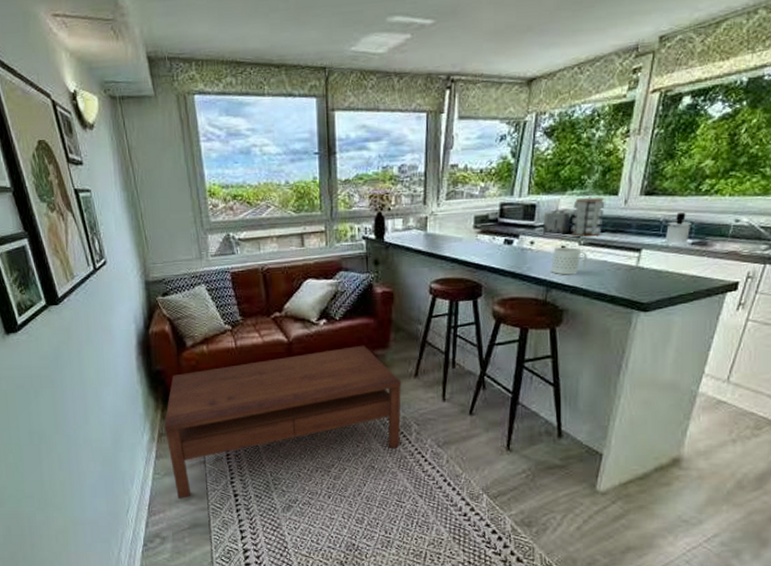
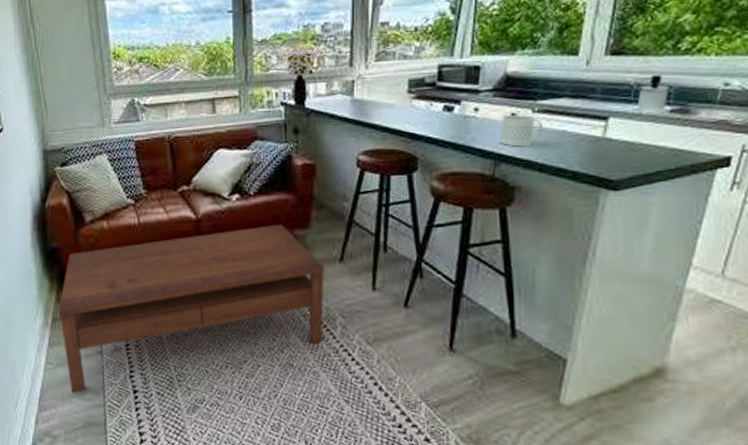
toaster: present [542,210,572,235] -> none [488,72,523,100]
spice rack: present [571,191,605,238] -> none [522,51,563,104]

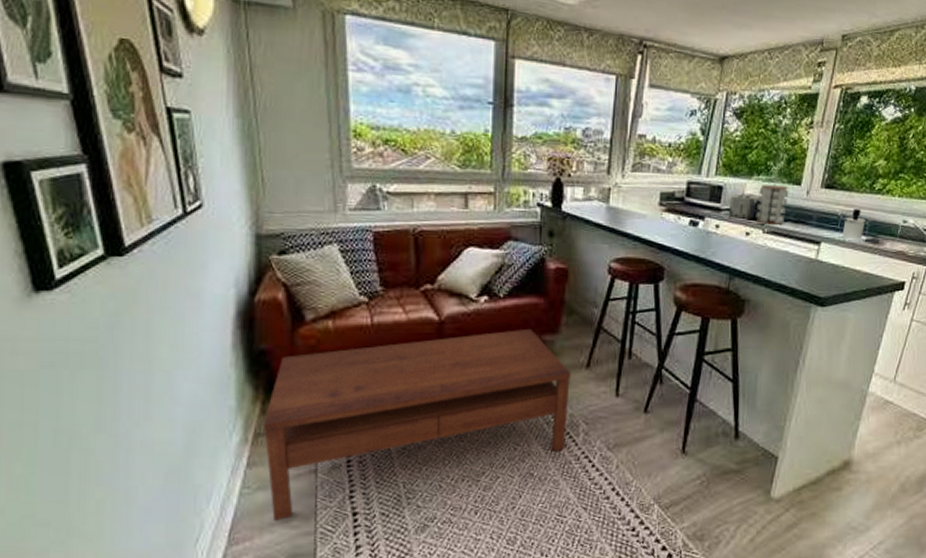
toaster: none [488,72,523,100] -> present [728,194,757,220]
mug: present [499,115,543,147] -> none [734,234,770,264]
spice rack: none [522,51,563,104] -> present [755,179,789,226]

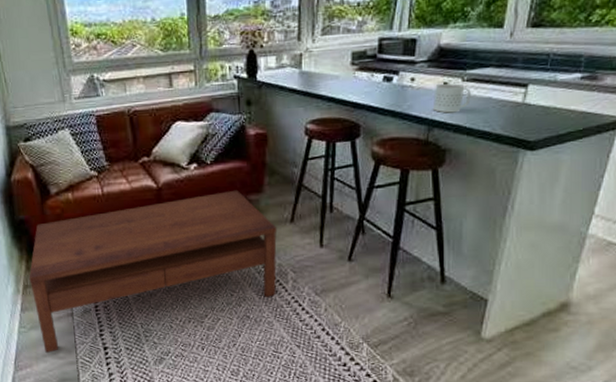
toaster: present [728,194,757,220] -> none [423,44,455,71]
mug: none [734,234,770,264] -> present [432,83,471,113]
spice rack: present [755,179,789,226] -> none [453,24,490,73]
soap dispenser: present [837,209,866,240] -> none [547,45,581,79]

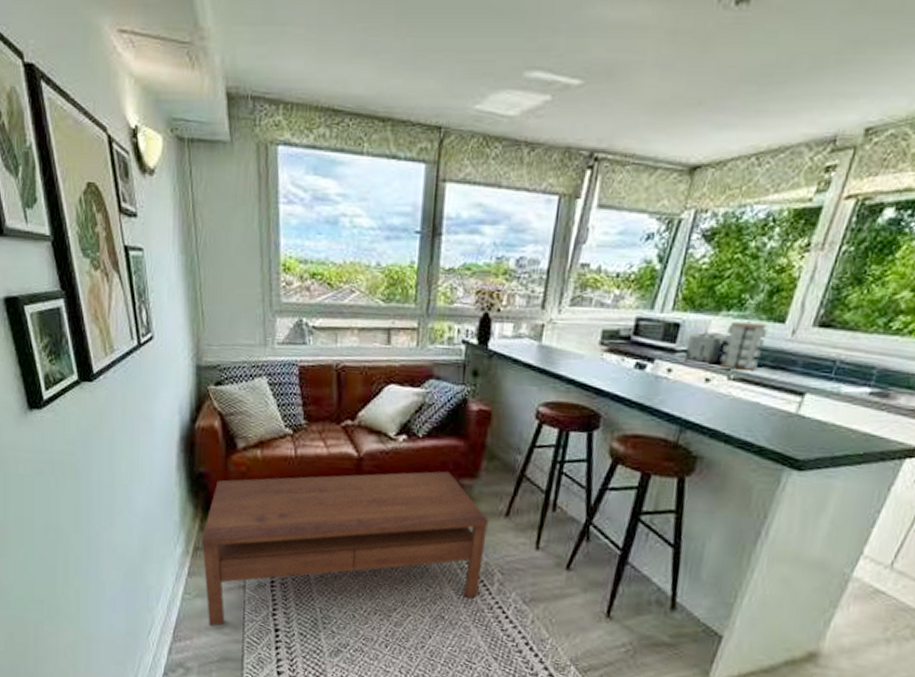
toaster: none [423,44,455,71] -> present [684,333,724,365]
mug: present [432,83,471,113] -> none [688,380,736,416]
spice rack: none [453,24,490,73] -> present [719,315,768,372]

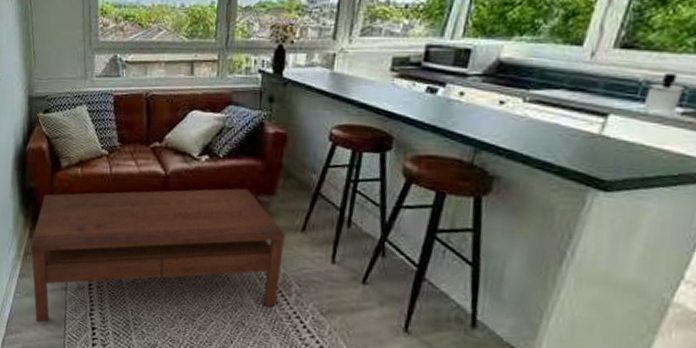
toaster: present [684,333,724,365] -> none [476,58,518,87]
spice rack: present [719,315,768,372] -> none [514,39,564,94]
soap dispenser: none [832,353,873,393] -> present [638,73,685,113]

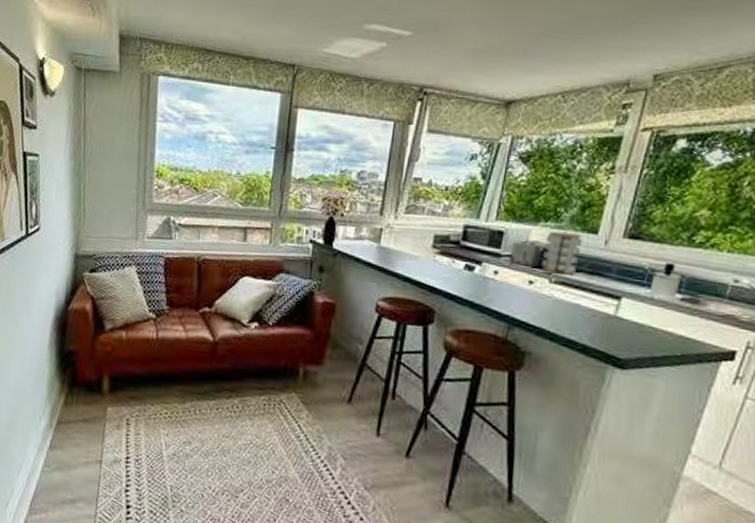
coffee table: present [30,188,286,323] -> none [64,357,333,500]
toaster: none [476,58,518,87] -> present [508,240,544,269]
spice rack: none [514,39,564,94] -> present [541,226,582,276]

